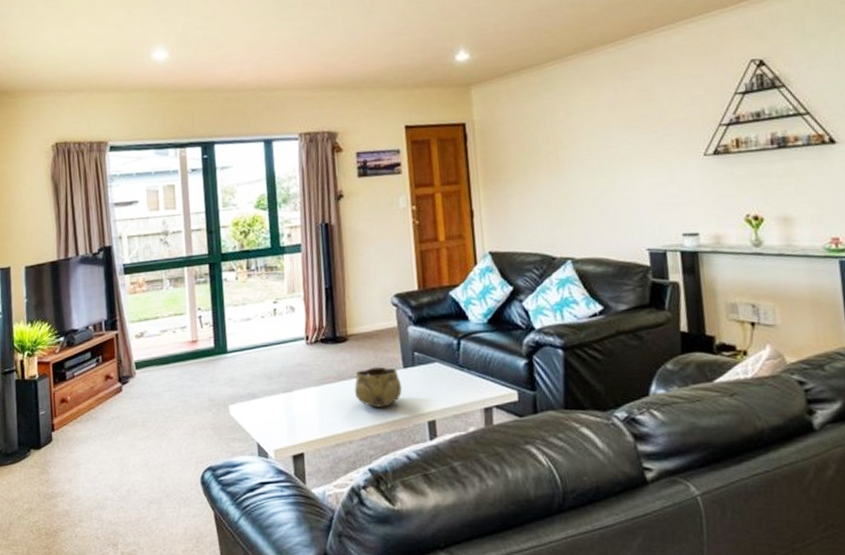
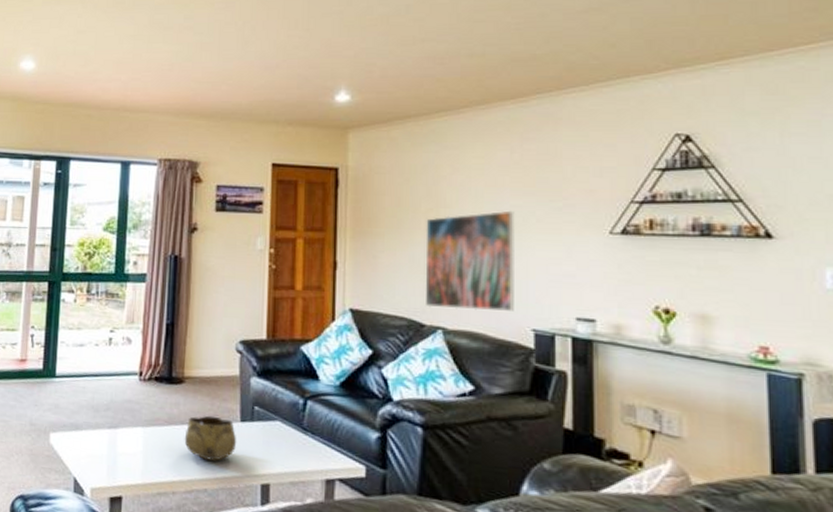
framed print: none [547,145,630,241] -> present [424,210,515,311]

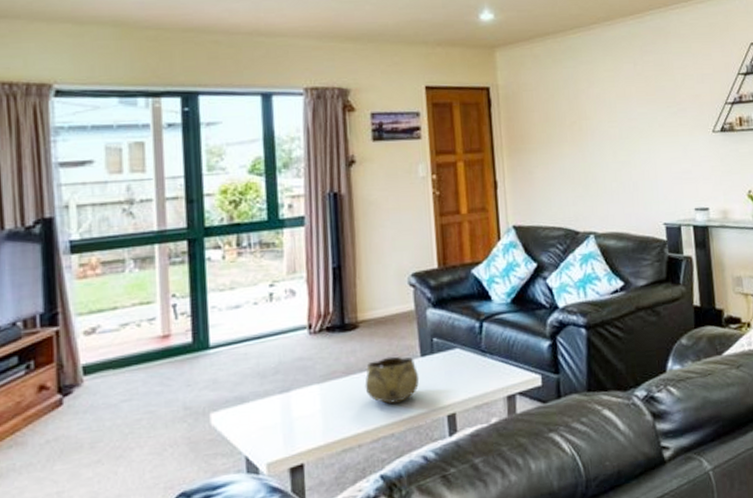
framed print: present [424,210,515,311] -> none [571,118,649,215]

